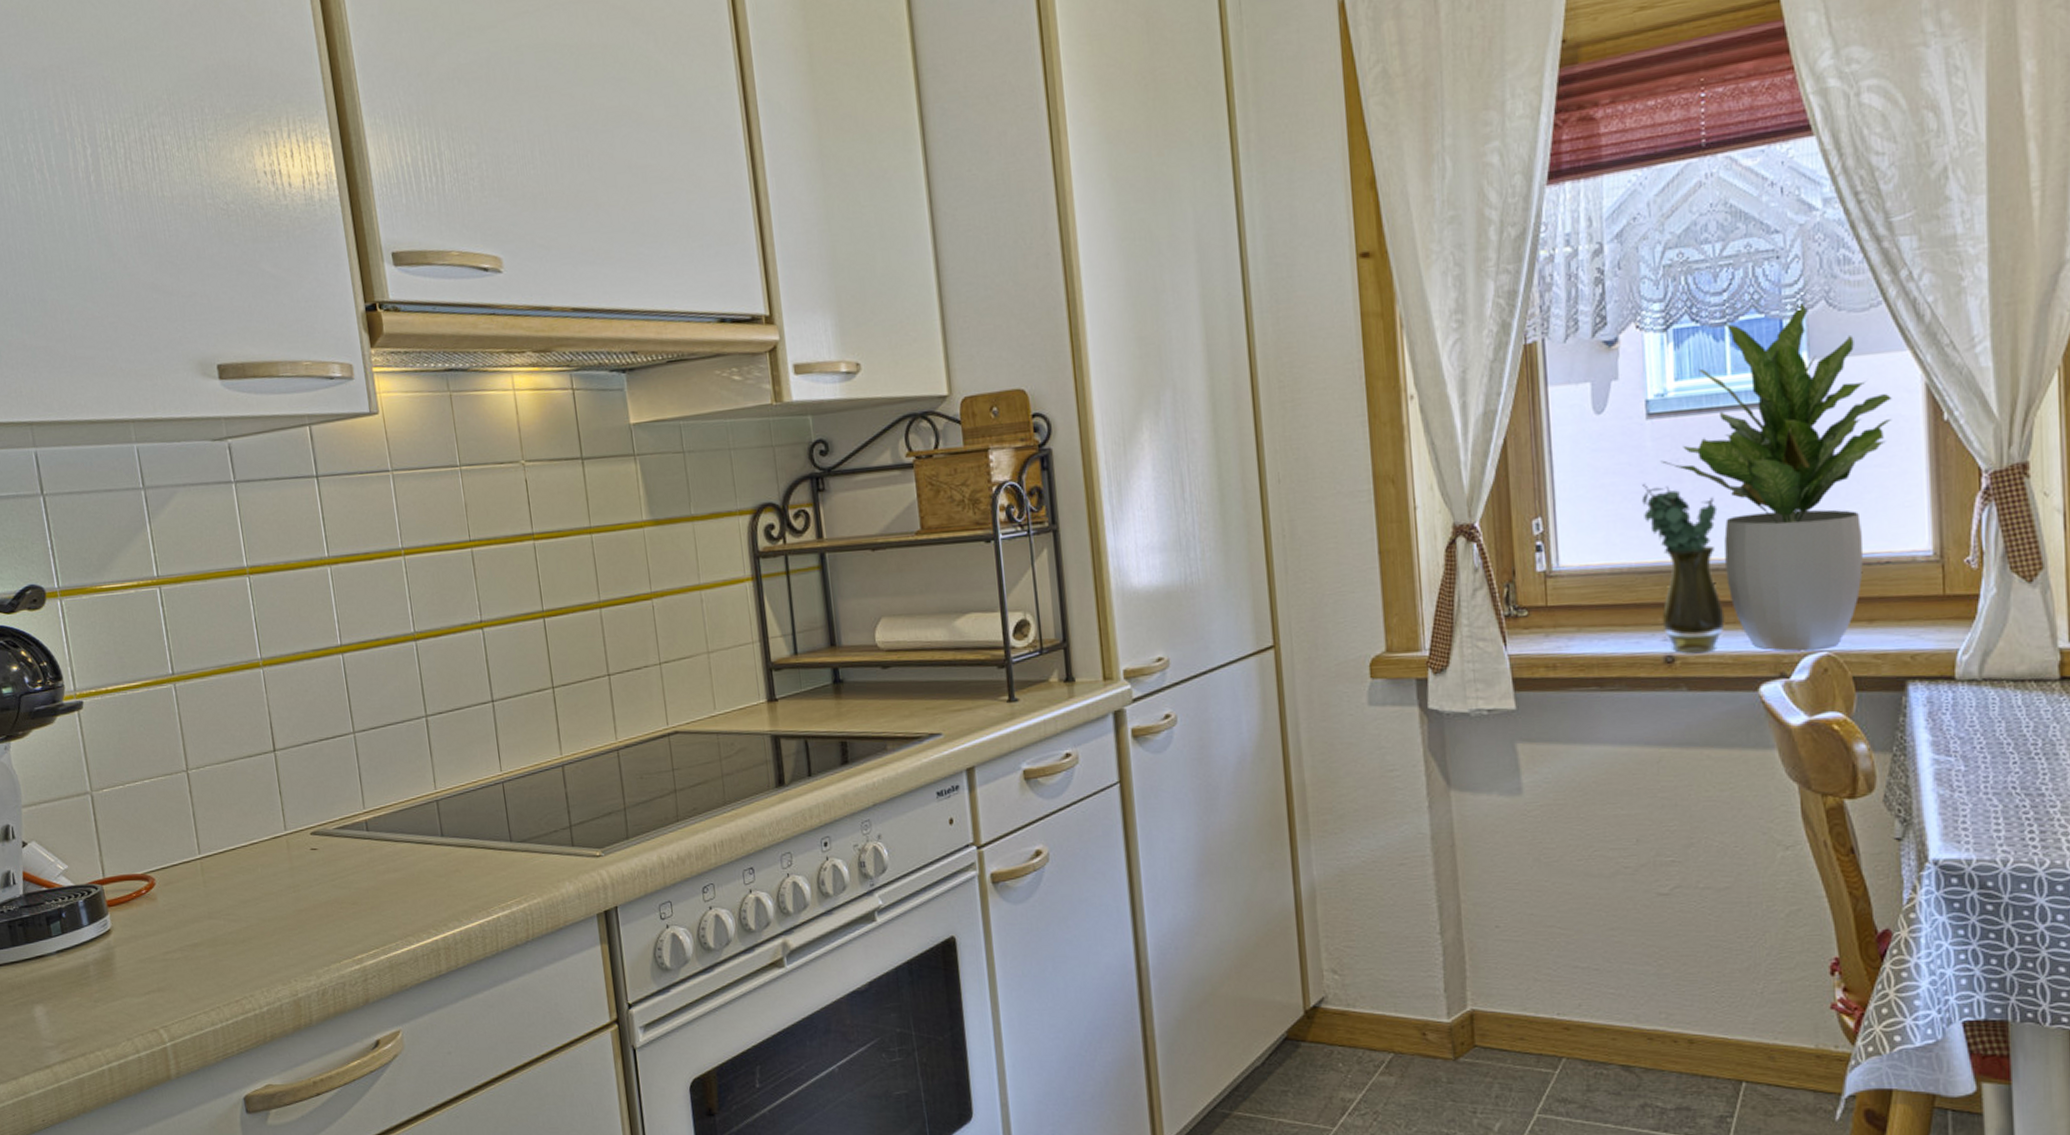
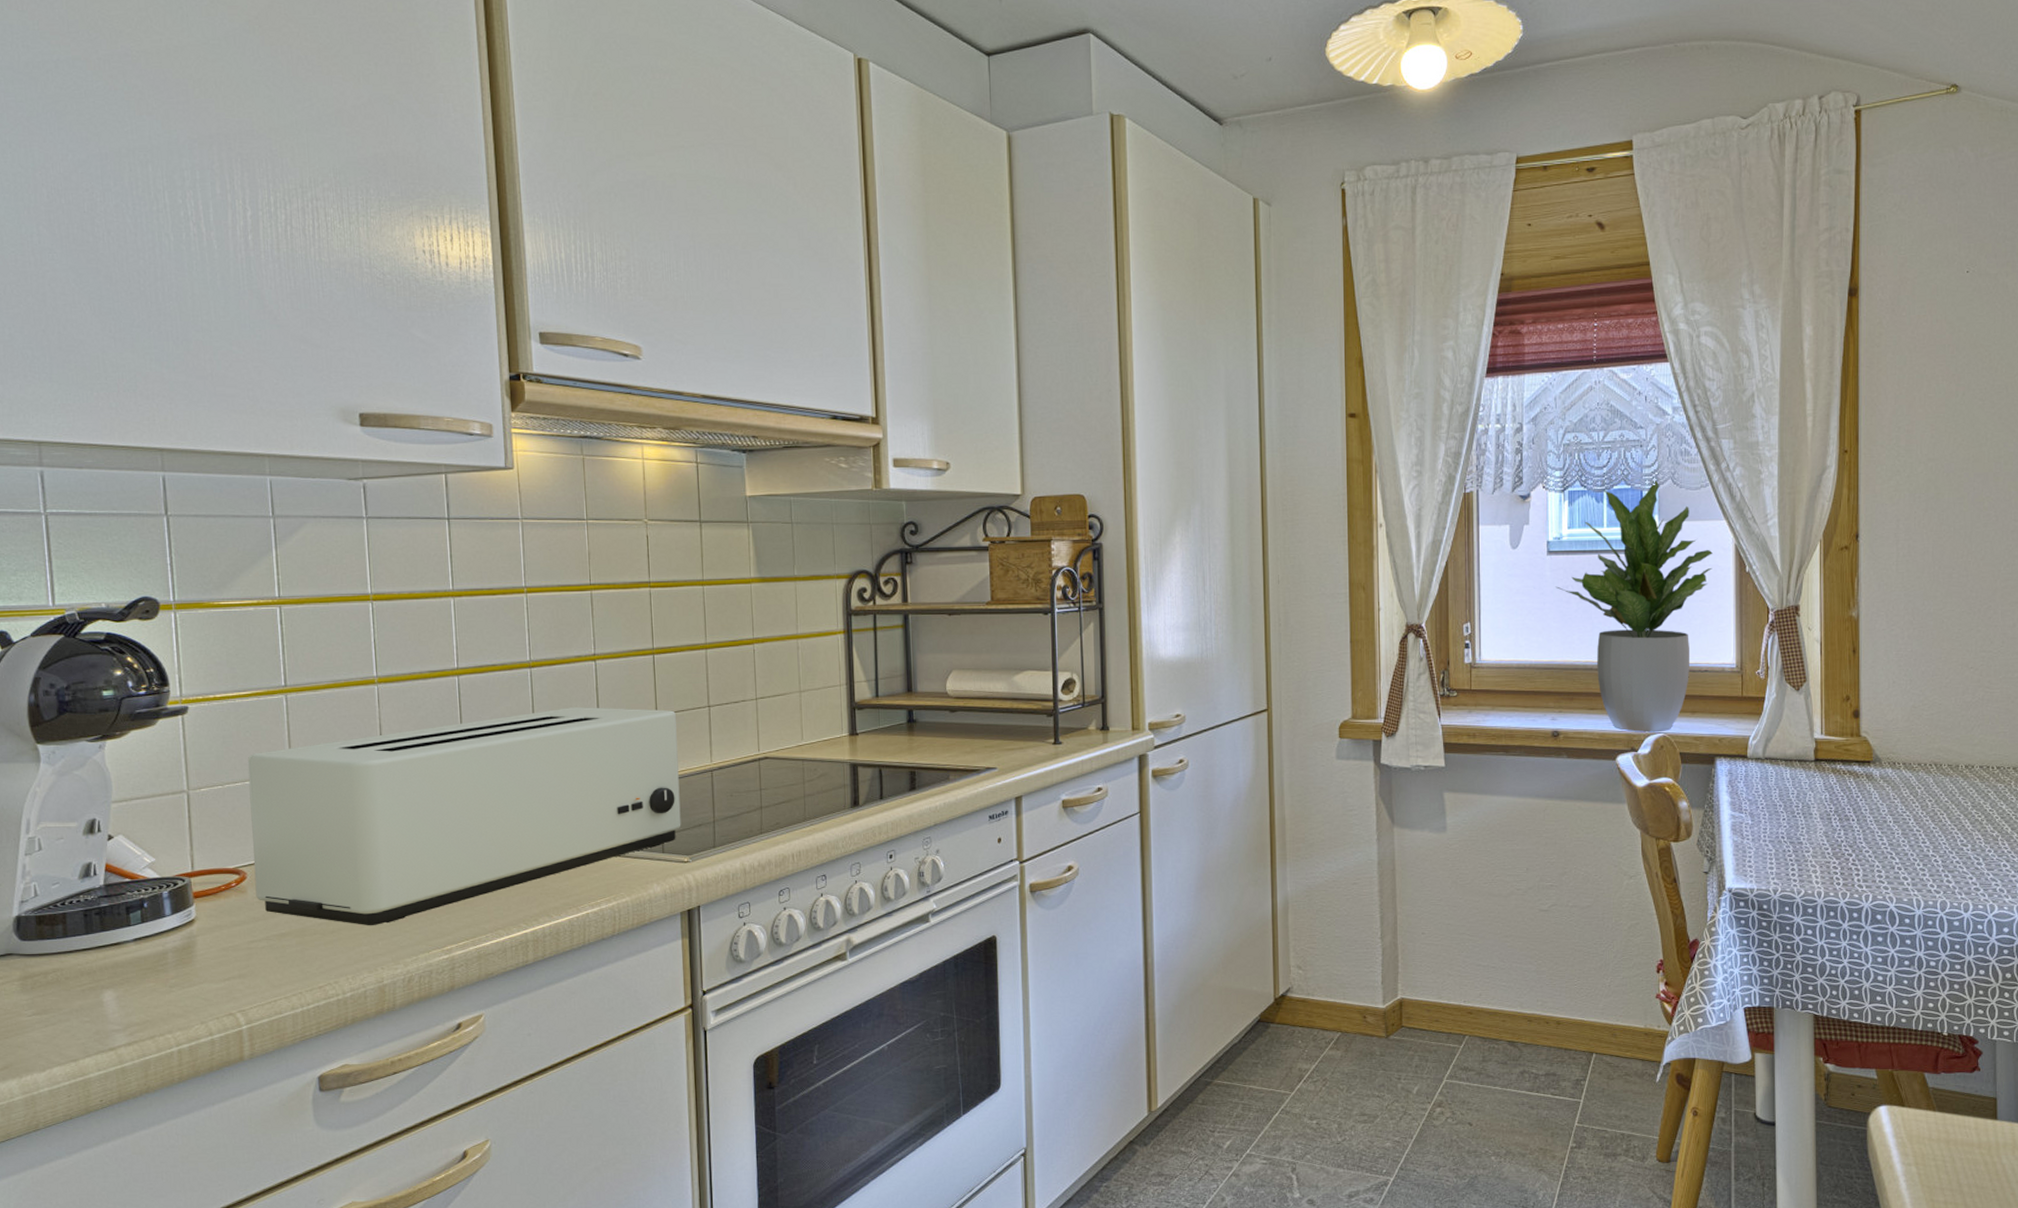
toaster: none [144,681,590,935] -> present [247,707,681,926]
vase: present [1641,483,1725,653] -> none [1541,602,1595,730]

